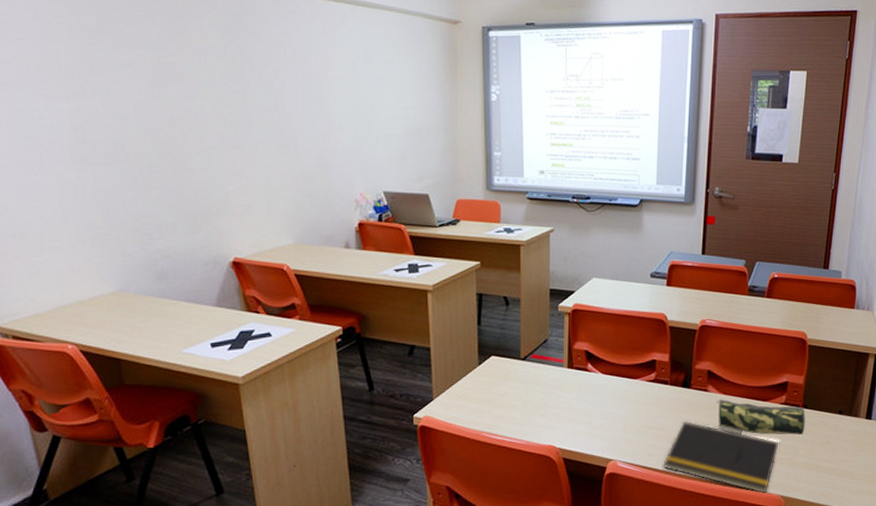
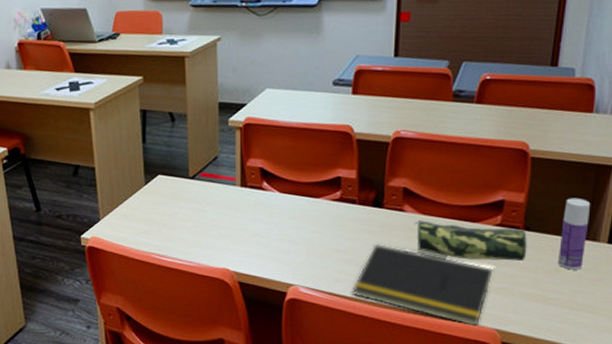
bottle: none [828,380,853,442] -> present [557,198,591,270]

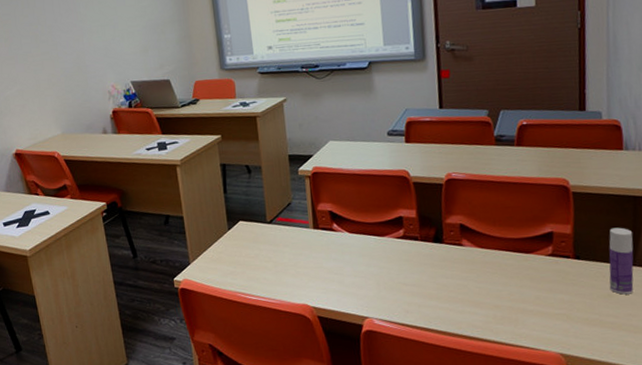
notepad: present [352,243,493,326] -> none [422,276,551,352]
pencil case: present [413,219,527,262] -> none [472,252,580,289]

